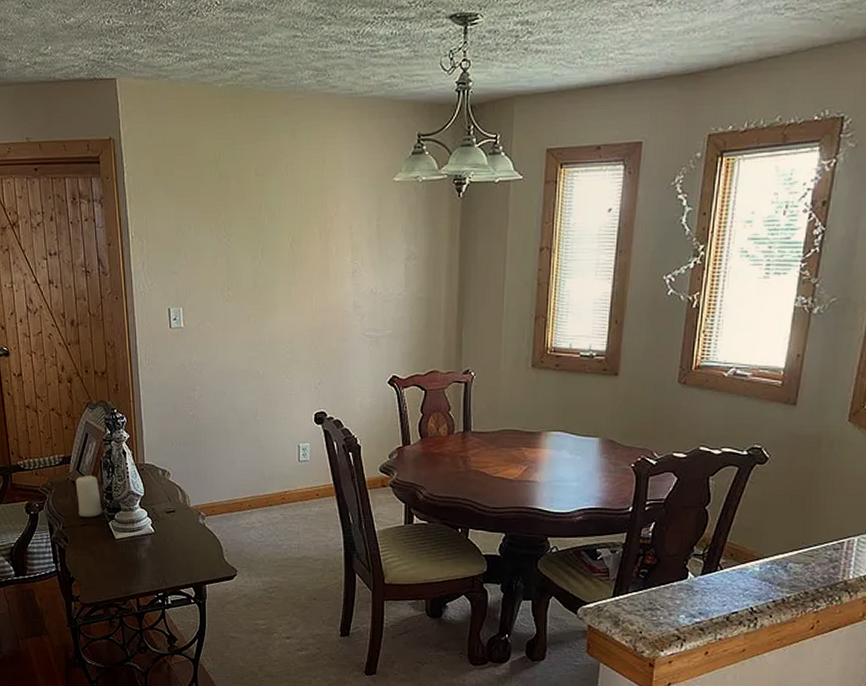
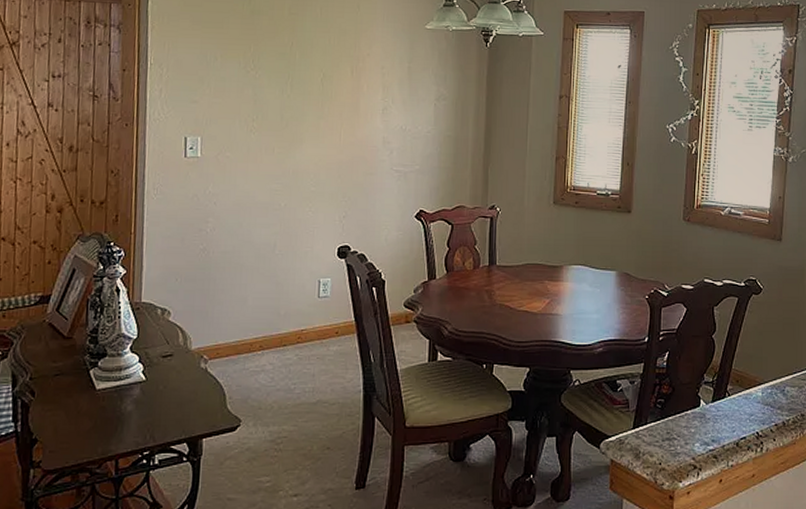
candle: present [75,475,102,518] -> none [52,316,83,366]

